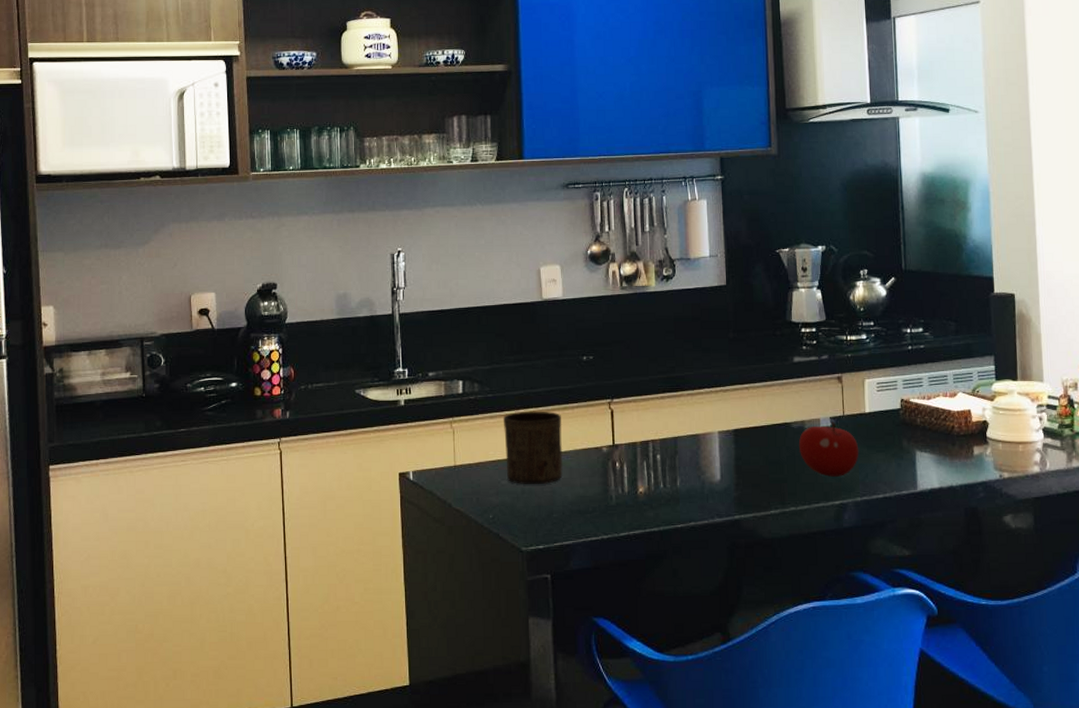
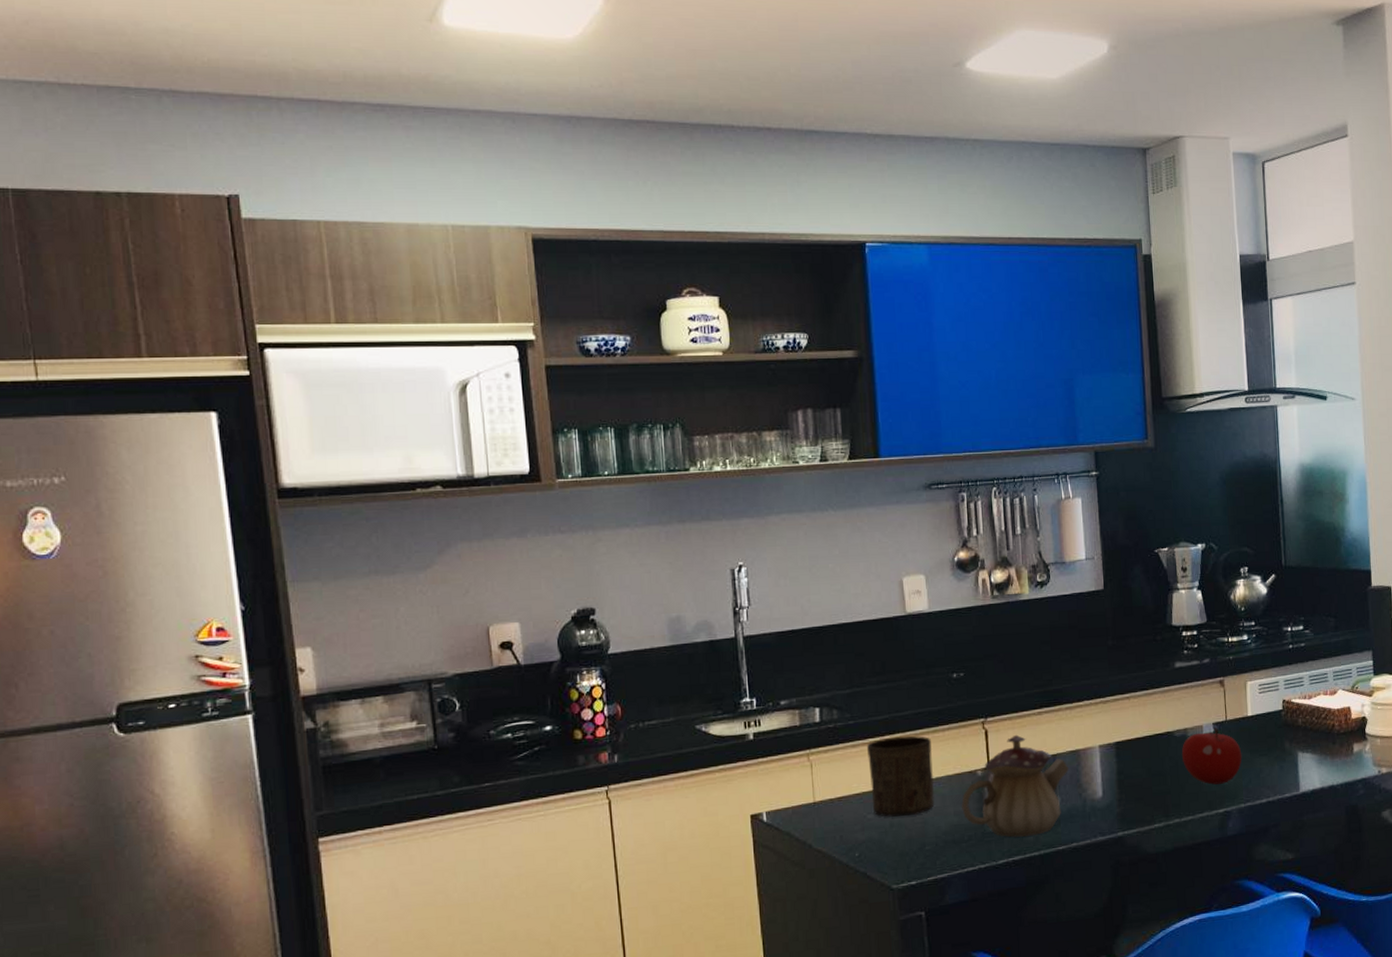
teapot: none [587,416,689,512] -> present [962,734,1069,838]

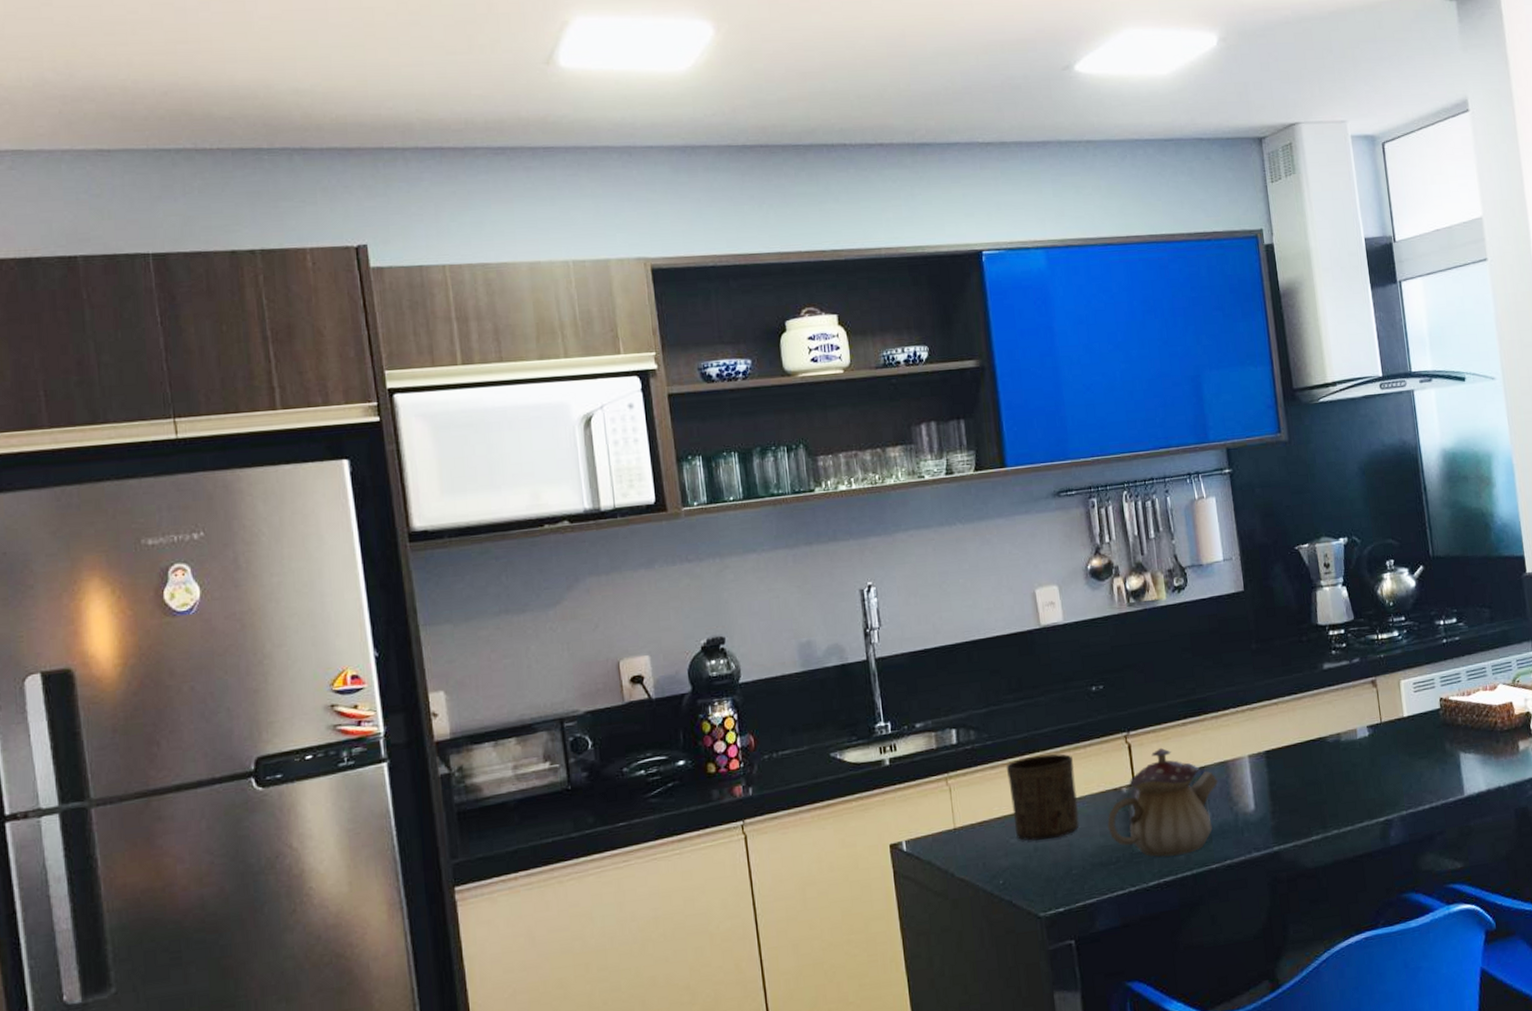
fruit: present [1181,728,1242,785] -> none [1335,731,1401,792]

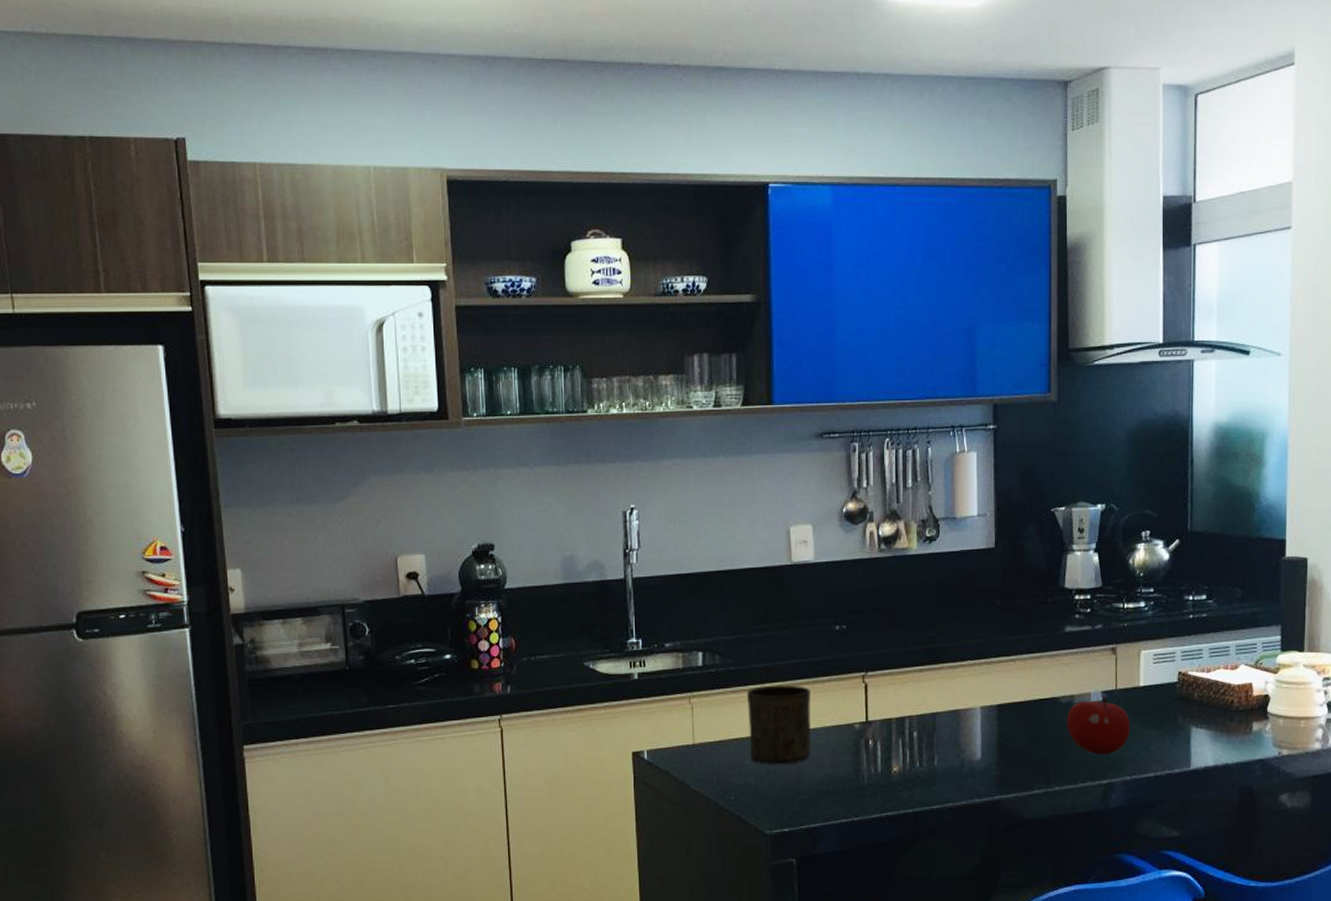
teapot: present [1107,747,1219,857] -> none [838,690,949,793]
fruit: none [1335,731,1401,792] -> present [1066,696,1131,755]

